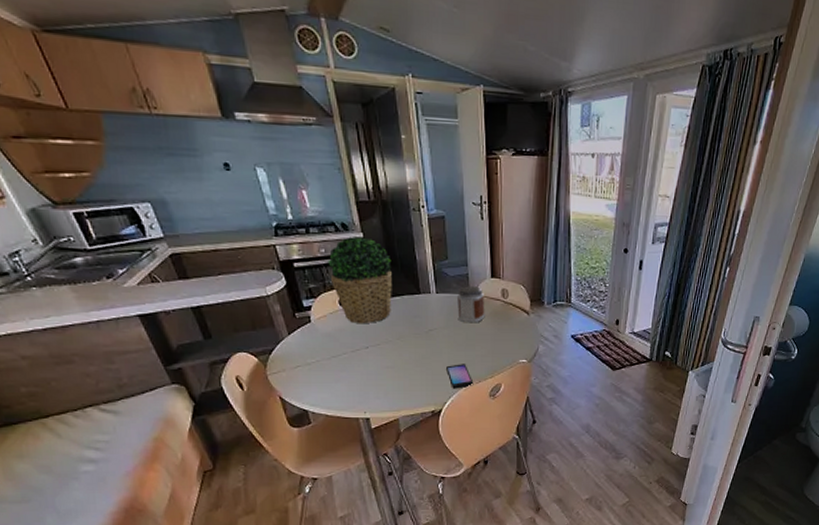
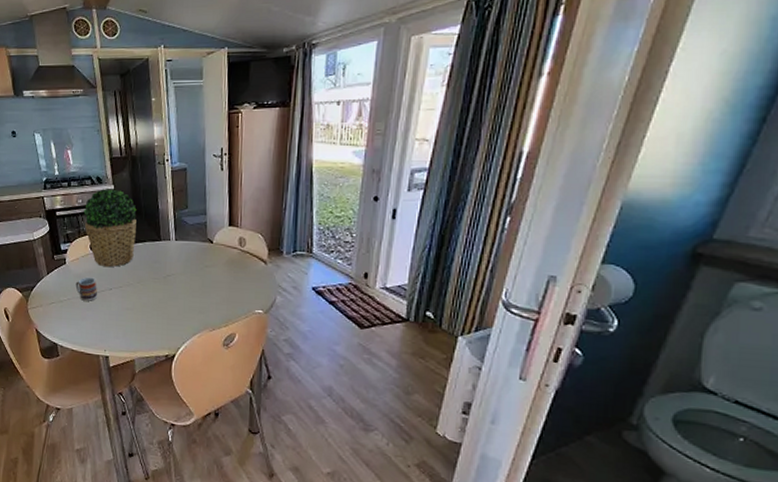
cup: none [325,335,353,362] -> present [75,277,98,301]
smartphone: present [446,364,474,389] -> none [181,310,208,335]
jar: present [456,286,485,323] -> none [194,234,222,271]

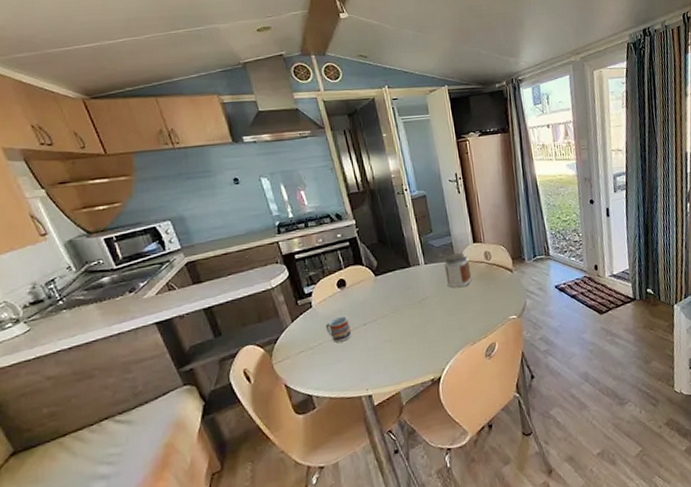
potted plant: present [83,187,137,268] -> none [325,223,385,303]
jar: none [194,234,222,271] -> present [443,252,472,288]

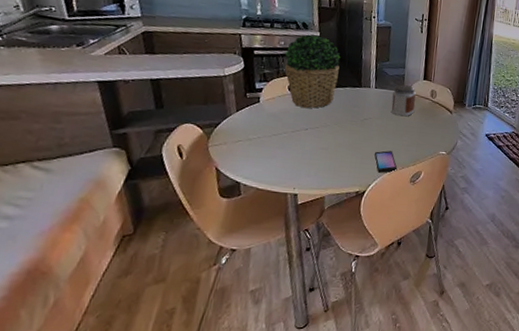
potted plant: none [325,223,385,303] -> present [285,34,341,109]
cup: present [325,316,352,343] -> none [268,116,292,140]
smartphone: none [441,327,469,354] -> present [374,150,398,173]

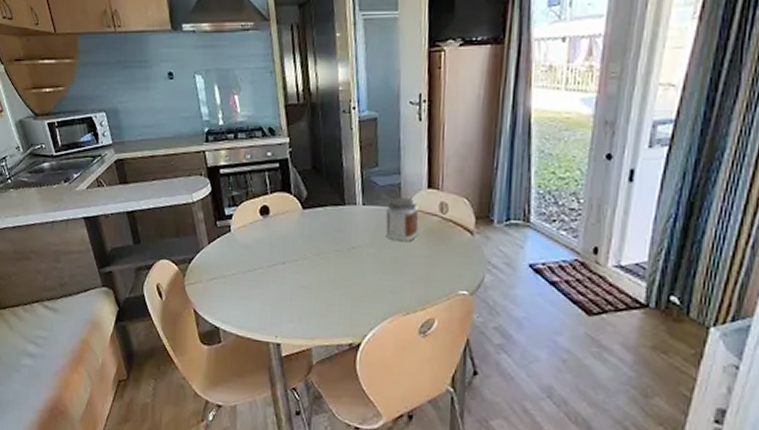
potted plant: present [285,34,341,109] -> none [252,140,317,237]
smartphone: present [374,150,398,173] -> none [369,289,400,320]

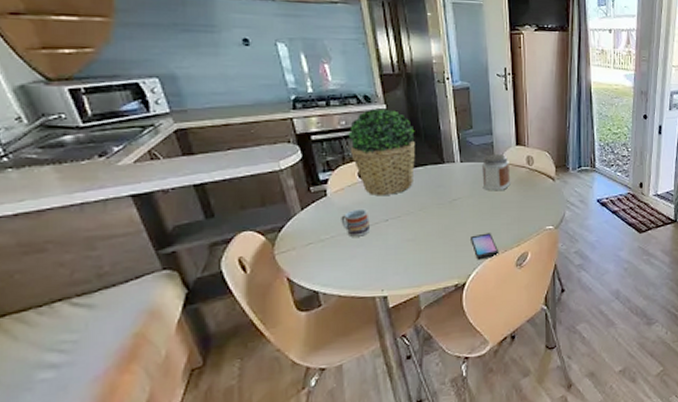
cup: none [241,247,269,277] -> present [341,208,371,237]
potted plant: none [252,140,317,237] -> present [348,107,415,196]
smartphone: none [369,289,400,320] -> present [471,233,499,260]

